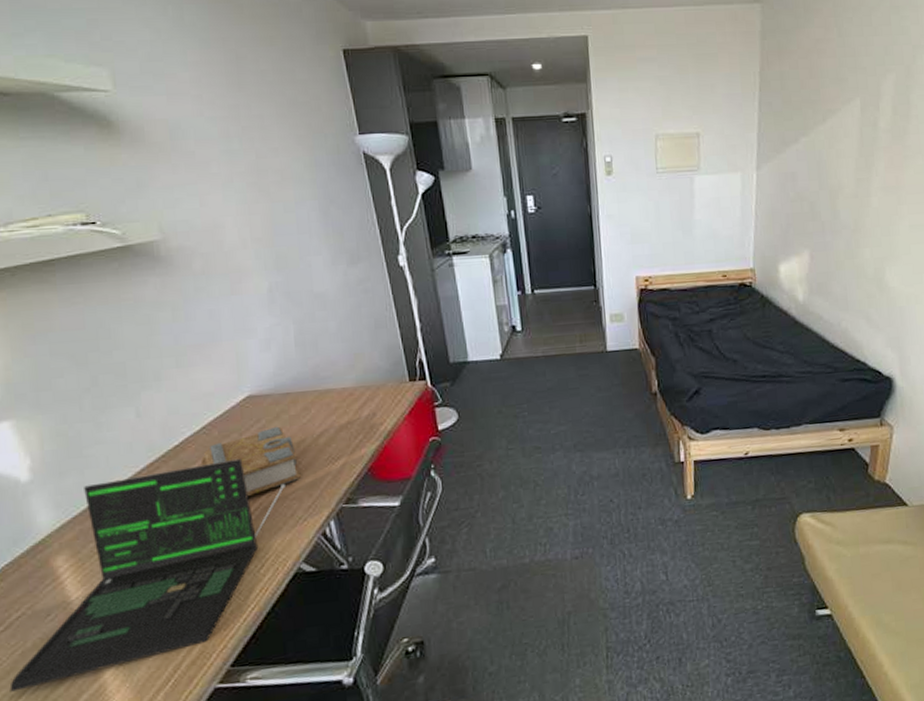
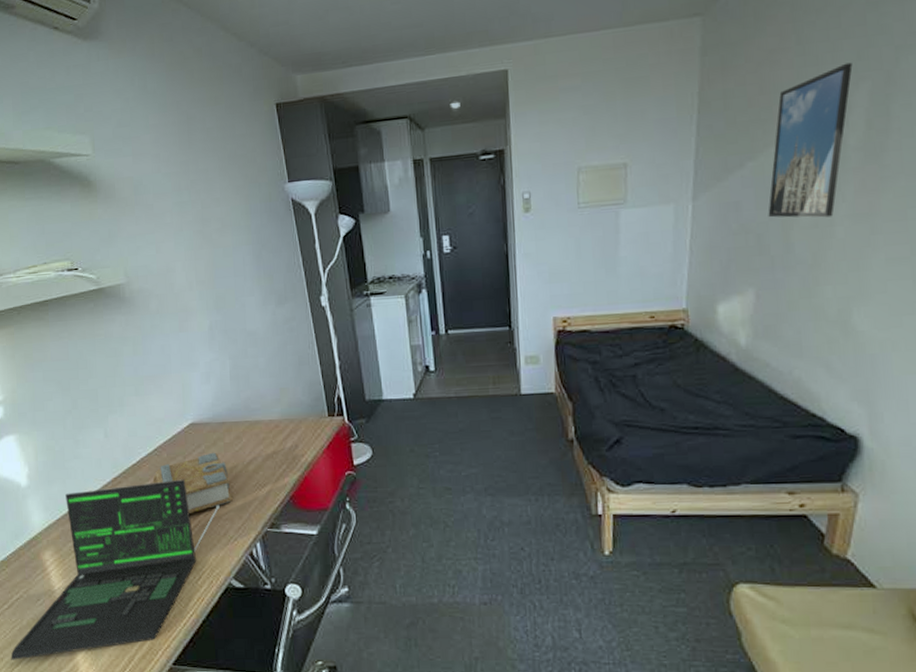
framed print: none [818,56,882,189] -> present [768,62,853,218]

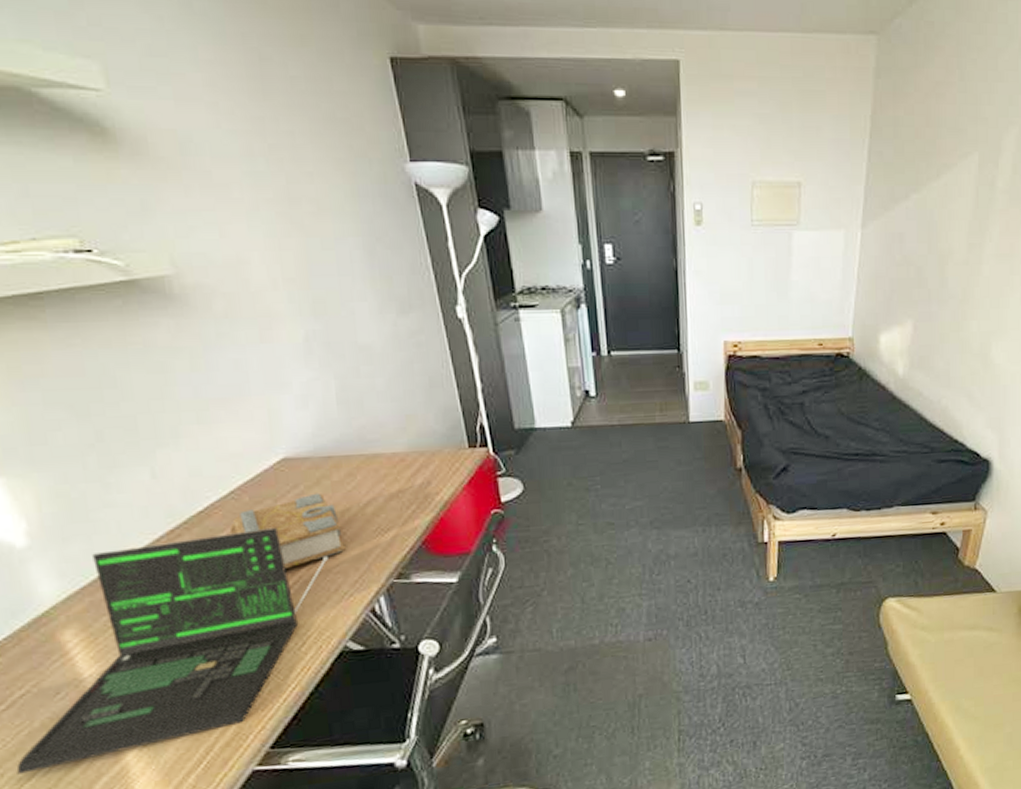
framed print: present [768,62,853,218] -> none [927,106,1005,255]

